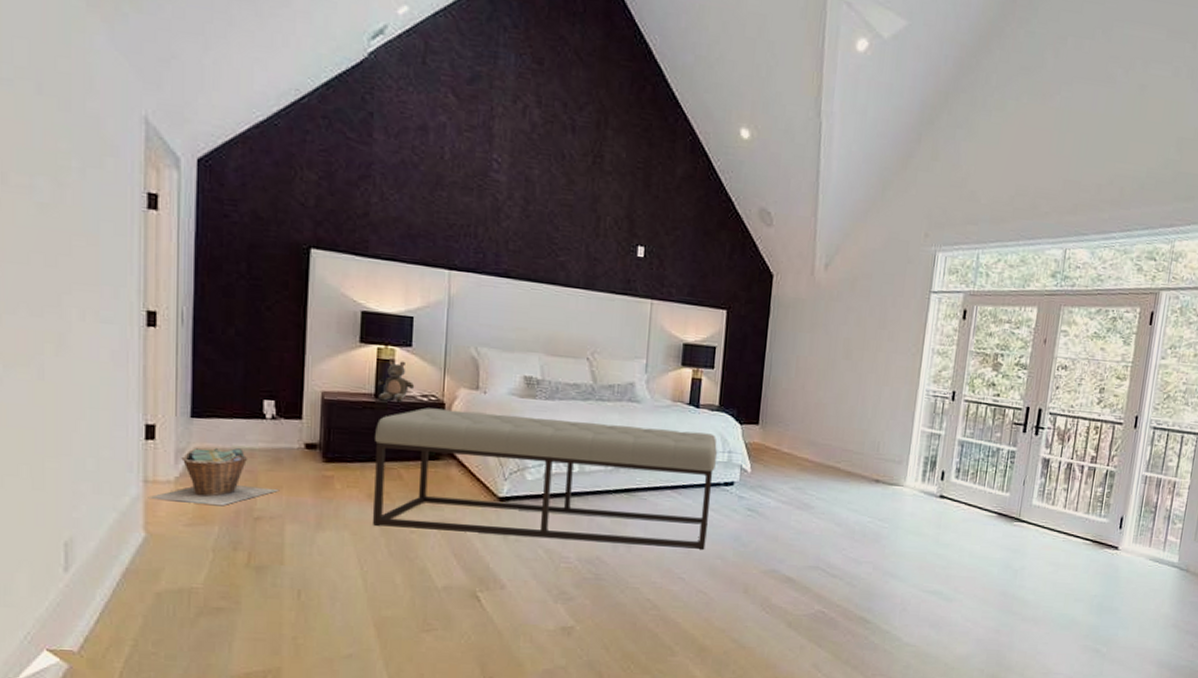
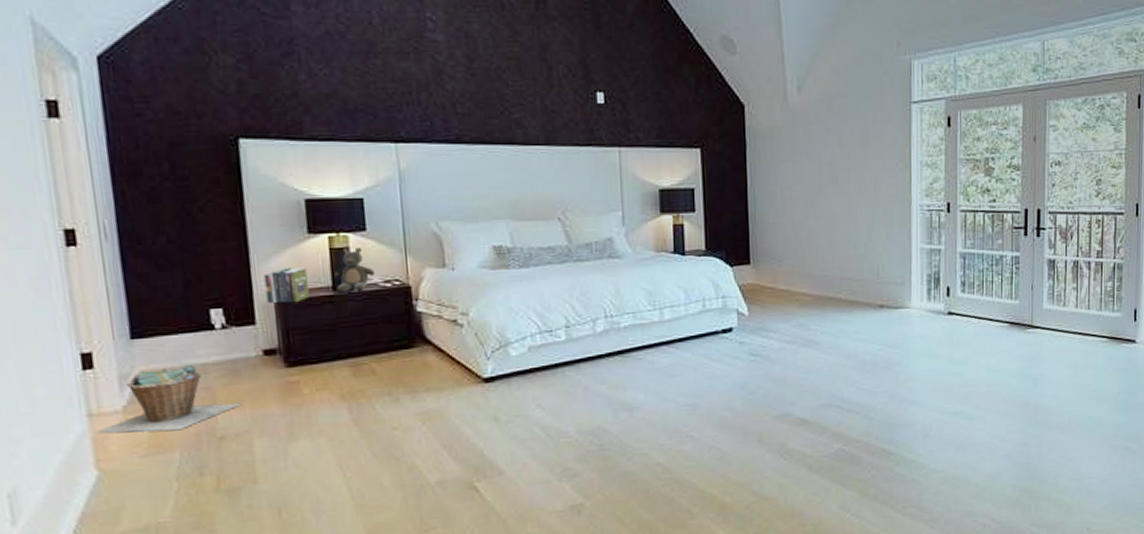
books: none [315,371,354,405] -> present [264,267,309,304]
bench: present [373,407,717,549] -> none [338,280,711,428]

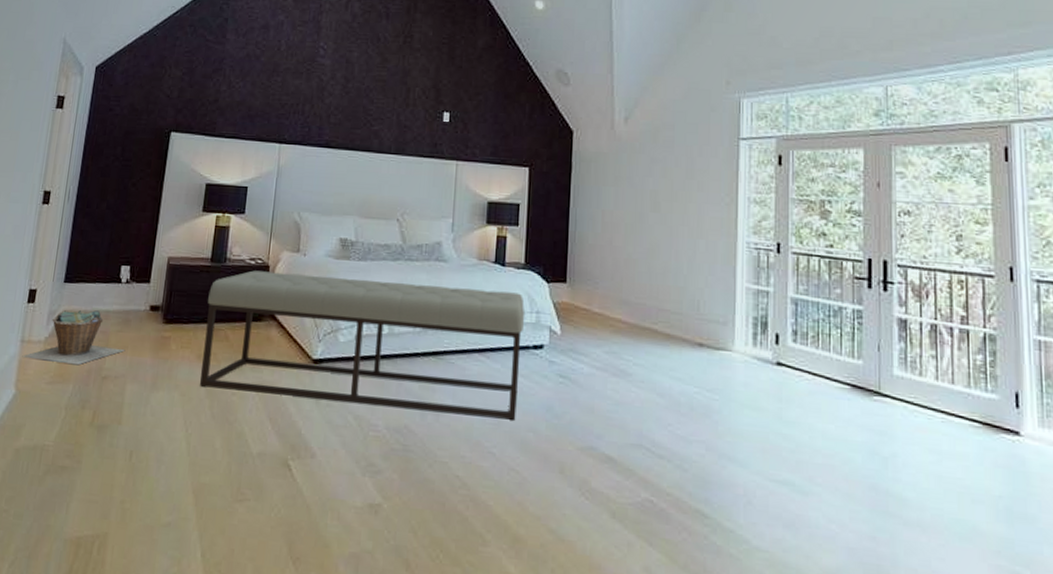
books: present [264,267,309,304] -> none [162,238,196,269]
stuffed bear: present [333,247,376,293] -> none [214,226,245,266]
bench: none [338,280,711,428] -> present [200,270,525,420]

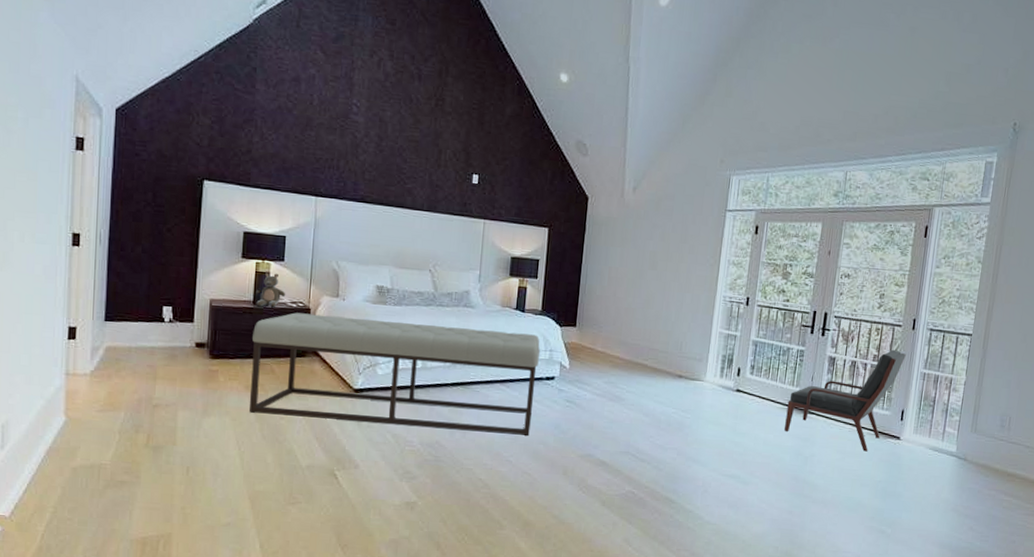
laundry basket: present [22,310,125,365] -> none [68,346,174,395]
stuffed bear: none [214,226,245,266] -> present [255,272,286,308]
armchair: none [849,308,1007,452] -> present [784,349,906,452]

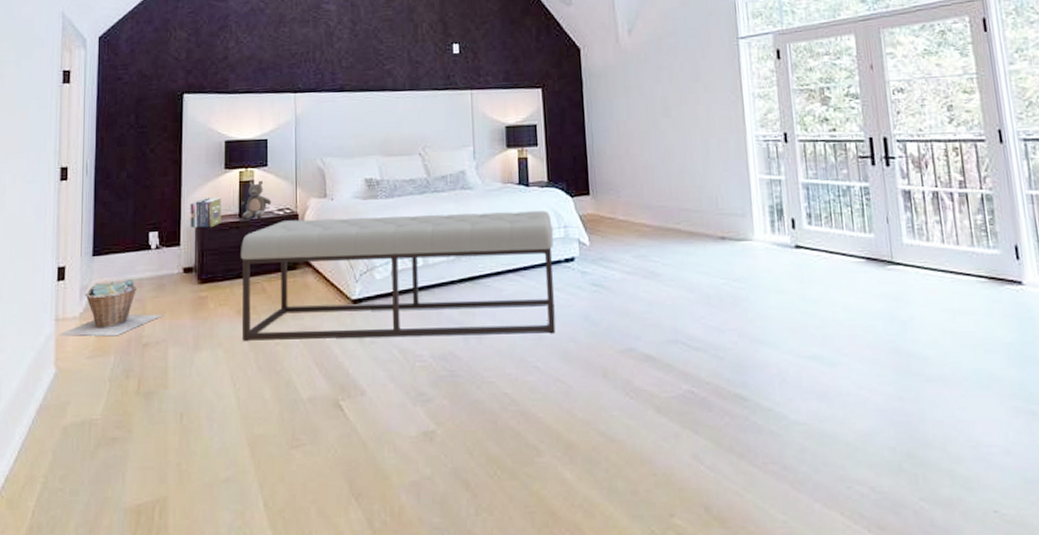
laundry basket: none [68,346,174,395] -> present [58,280,163,337]
books: none [204,282,236,310] -> present [190,197,221,229]
armchair: present [784,349,906,452] -> none [863,170,1001,306]

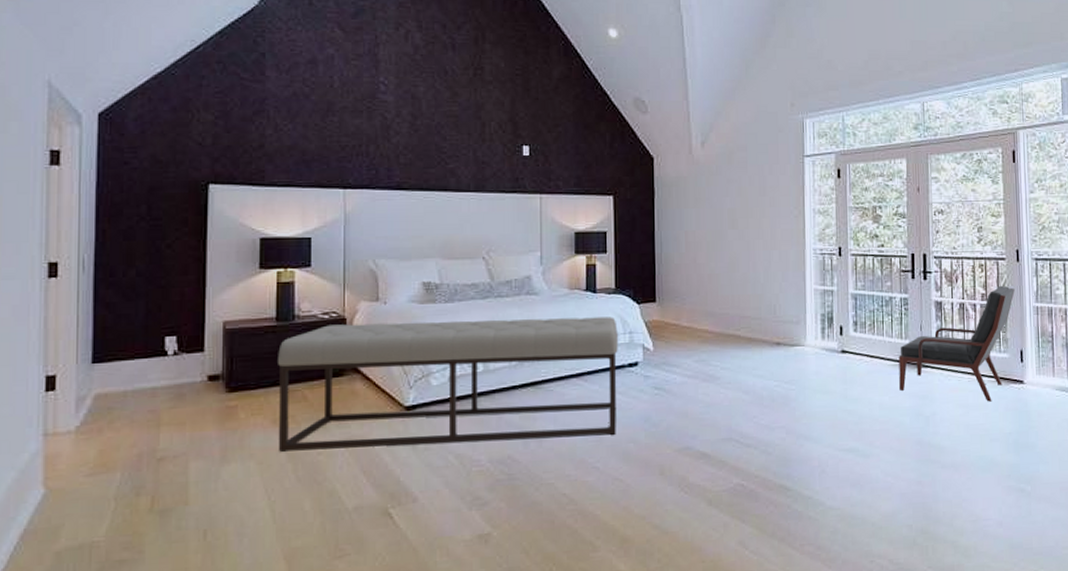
laundry basket: present [58,280,163,337] -> none [47,389,183,453]
books: present [190,197,221,229] -> none [216,299,255,333]
stuffed bear: present [241,180,272,220] -> none [278,282,316,324]
armchair: none [863,170,1001,306] -> present [899,285,1015,402]

